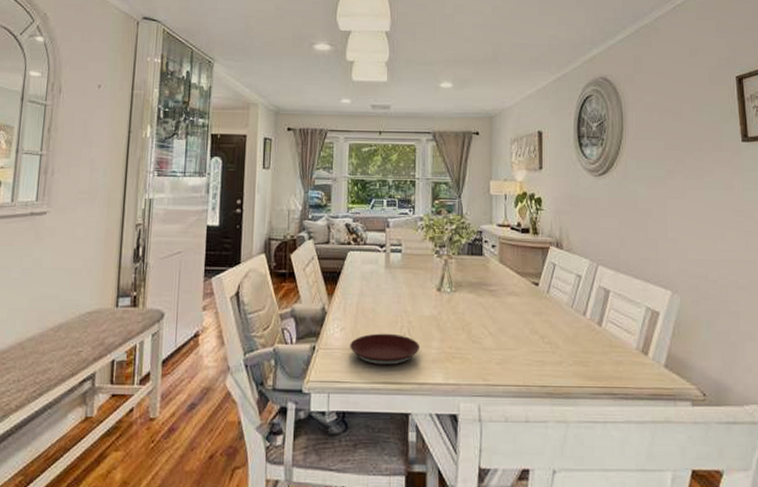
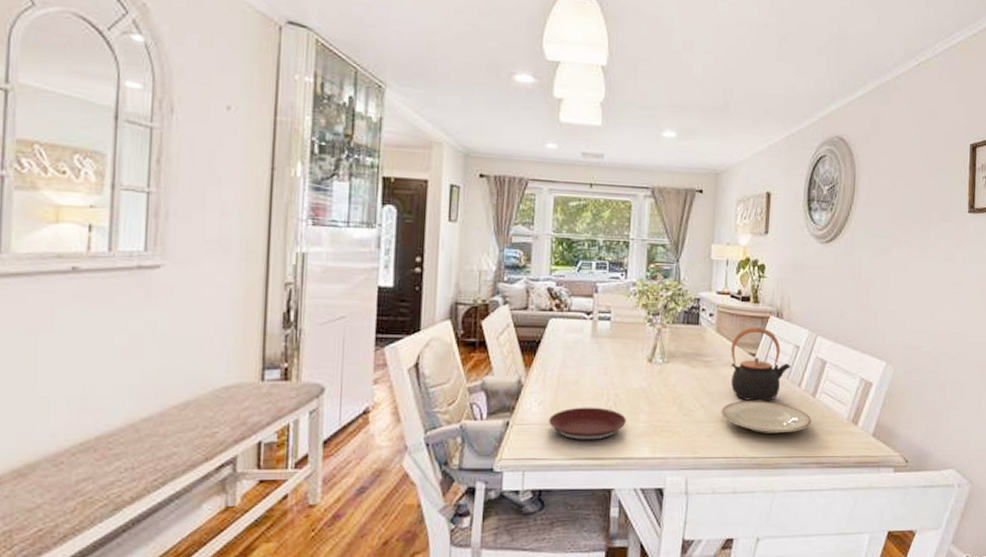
plate: none [508,329,600,362] -> present [721,401,812,433]
teapot: none [514,257,575,331] -> present [731,327,792,402]

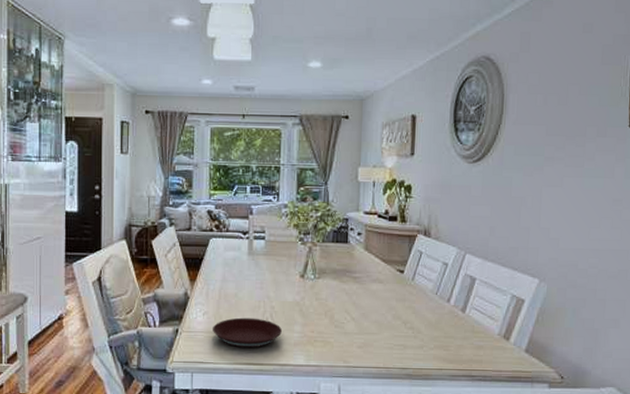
plate: present [721,401,812,433] -> none [371,315,462,346]
teapot: present [731,327,792,402] -> none [379,245,440,317]

